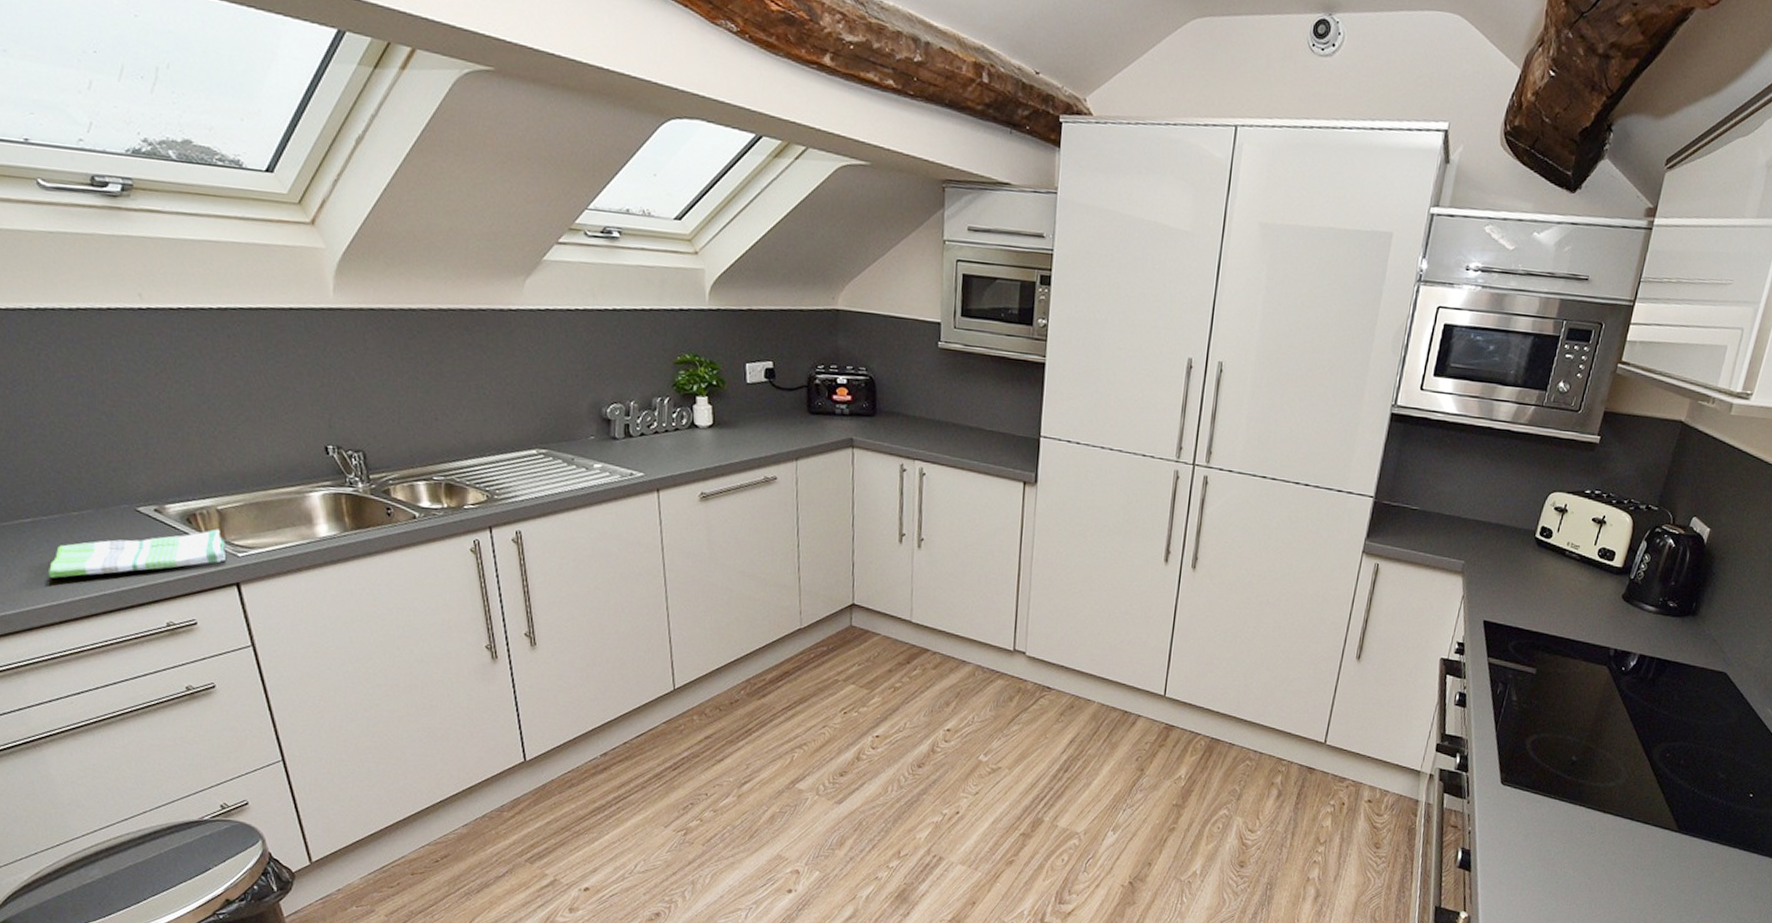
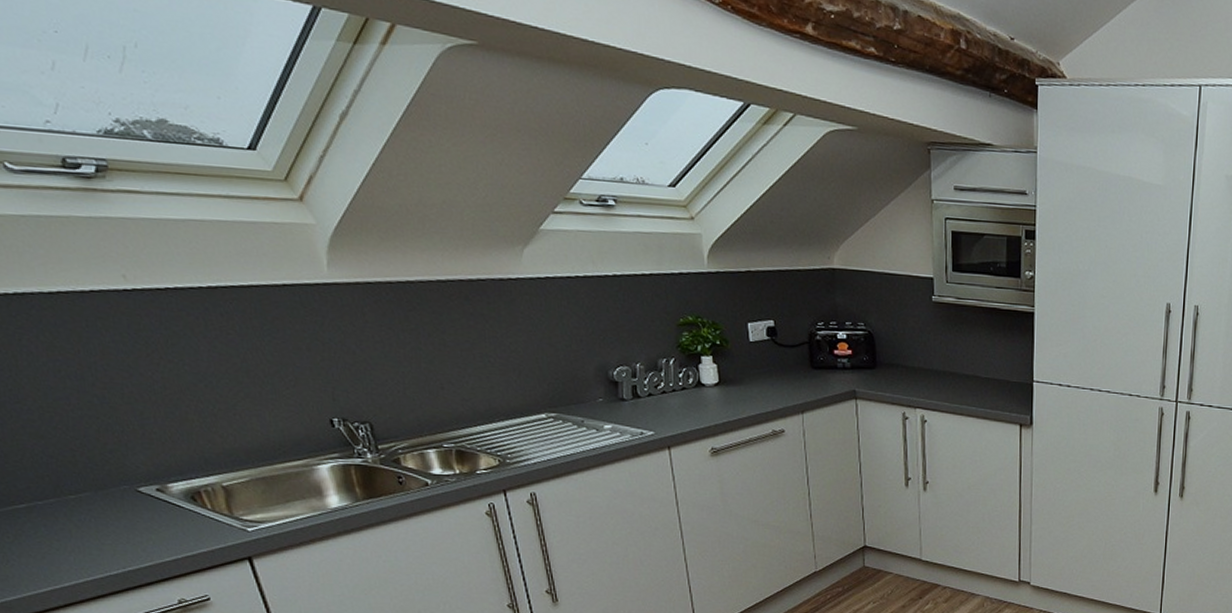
dish towel: present [47,529,225,578] -> none [47,505,235,562]

